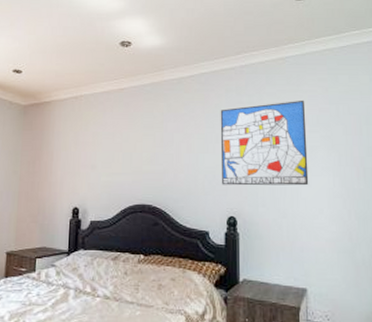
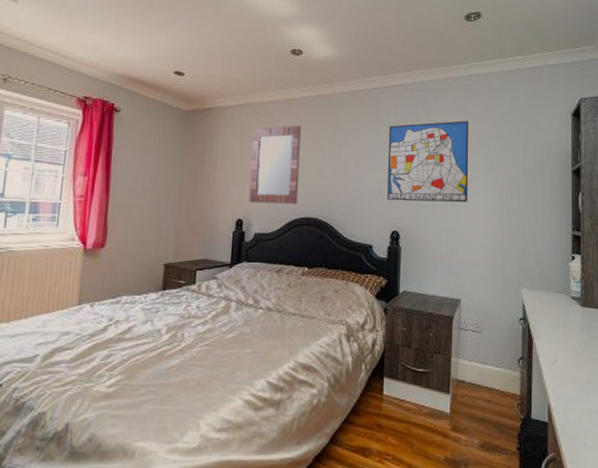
home mirror: none [84,113,133,192] -> present [248,125,301,205]

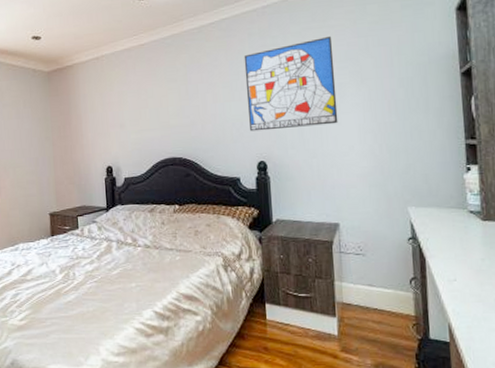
home mirror: present [248,125,301,205] -> none [110,69,161,150]

